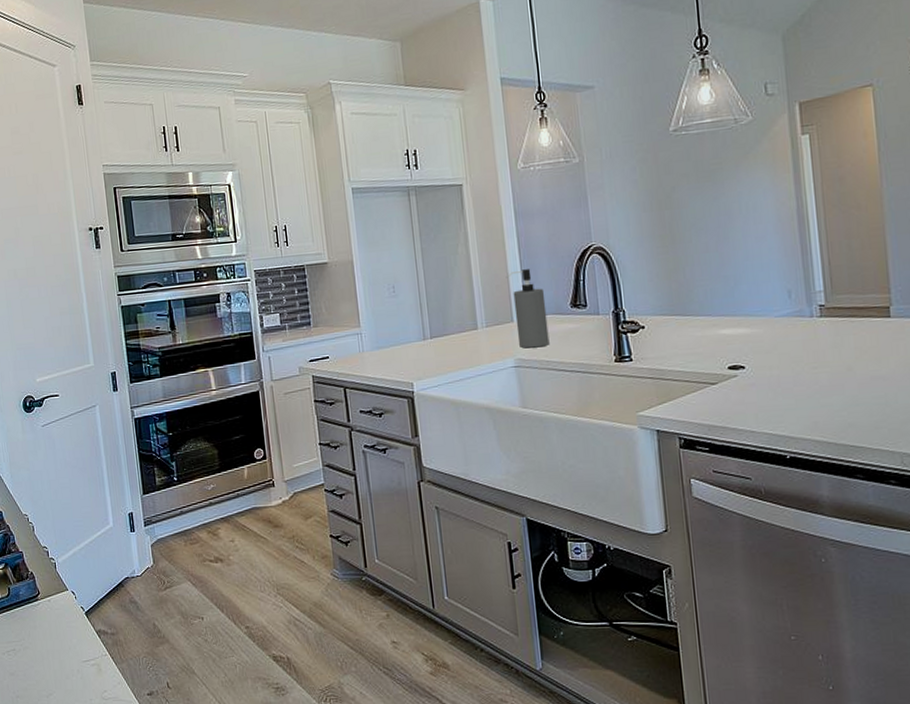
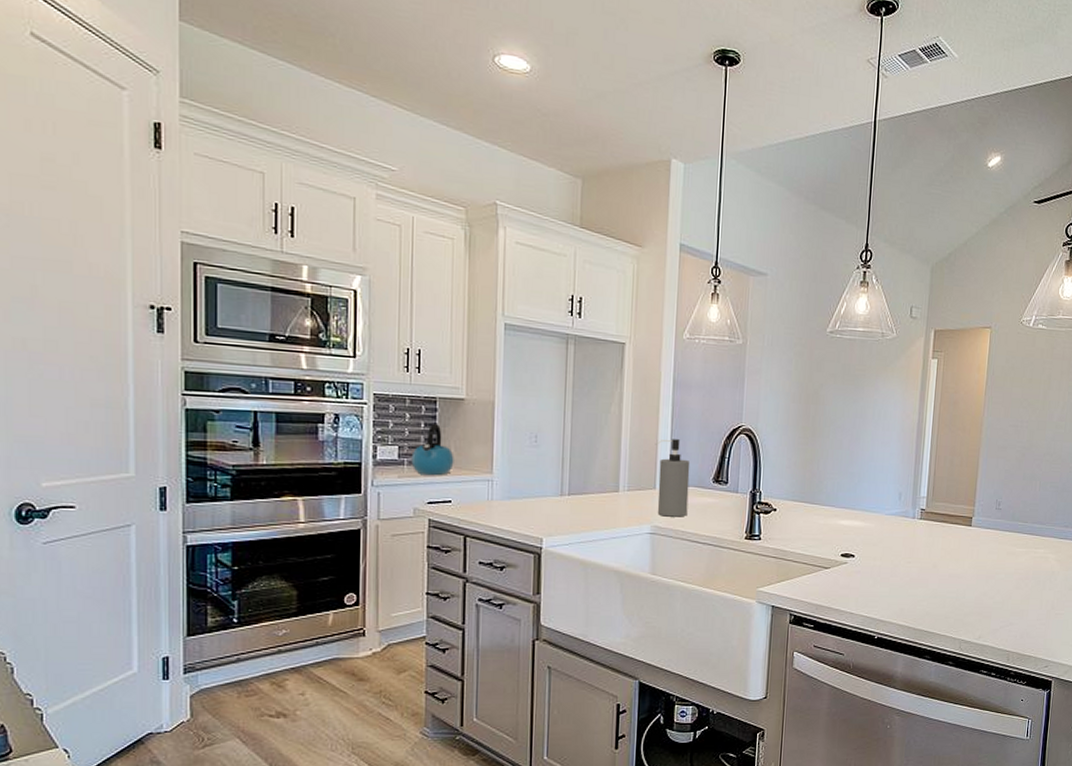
kettle: none [291,289,327,337] -> present [411,424,454,476]

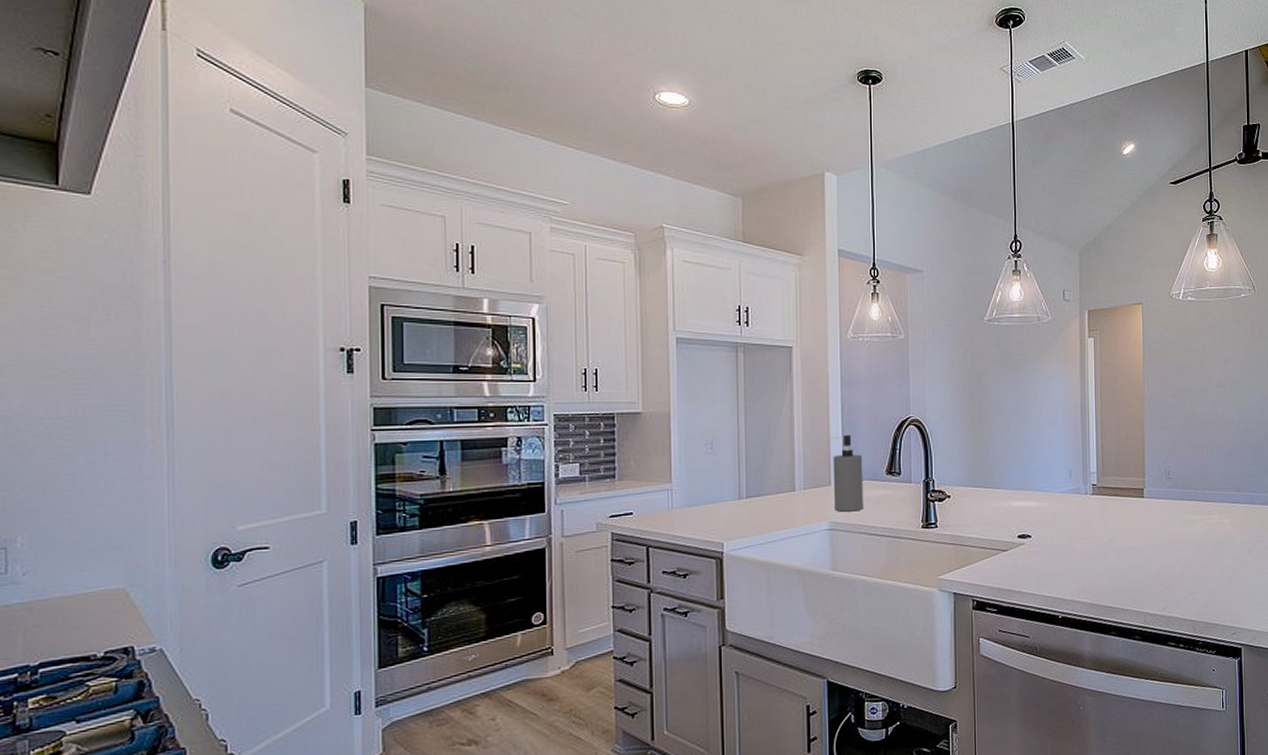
kettle: present [411,424,454,476] -> none [592,439,634,490]

